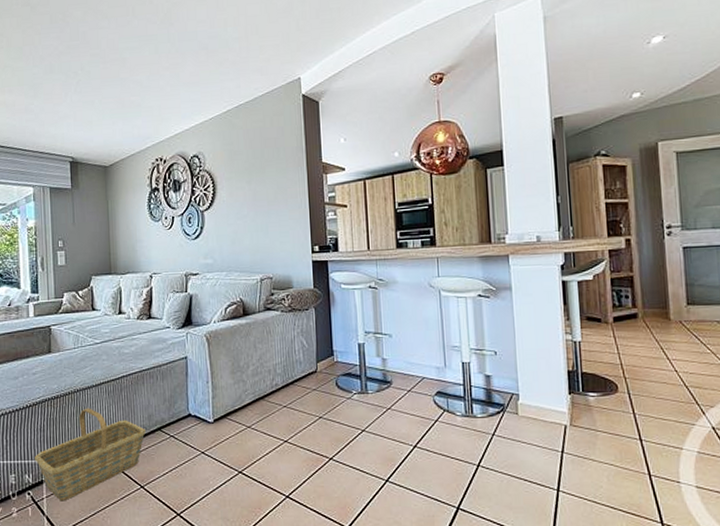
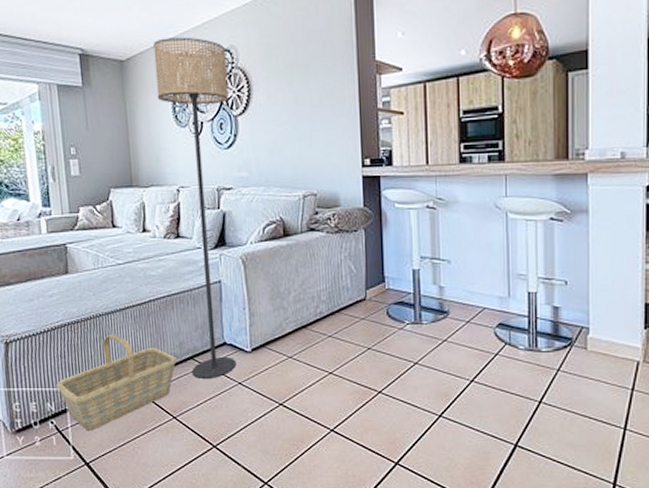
floor lamp: none [133,146,200,449] -> present [153,37,237,378]

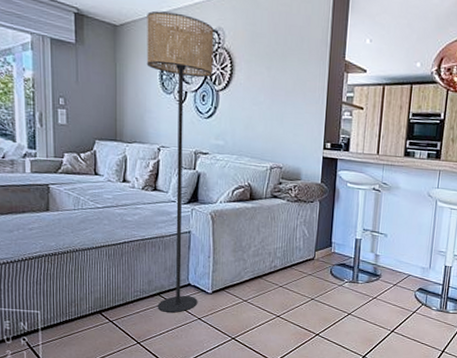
basket: present [56,334,177,431] -> none [30,267,145,349]

